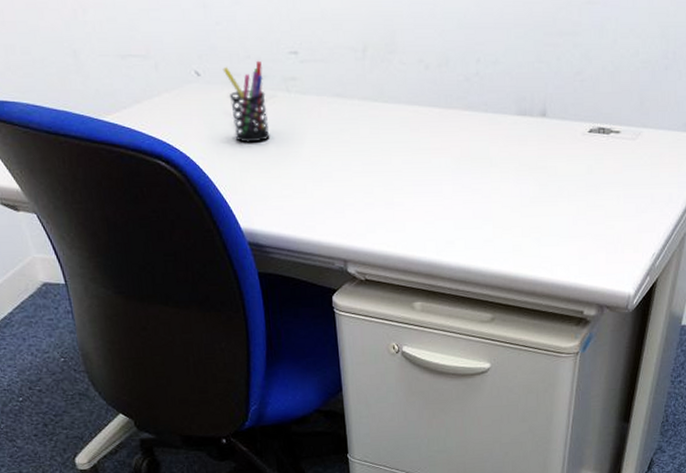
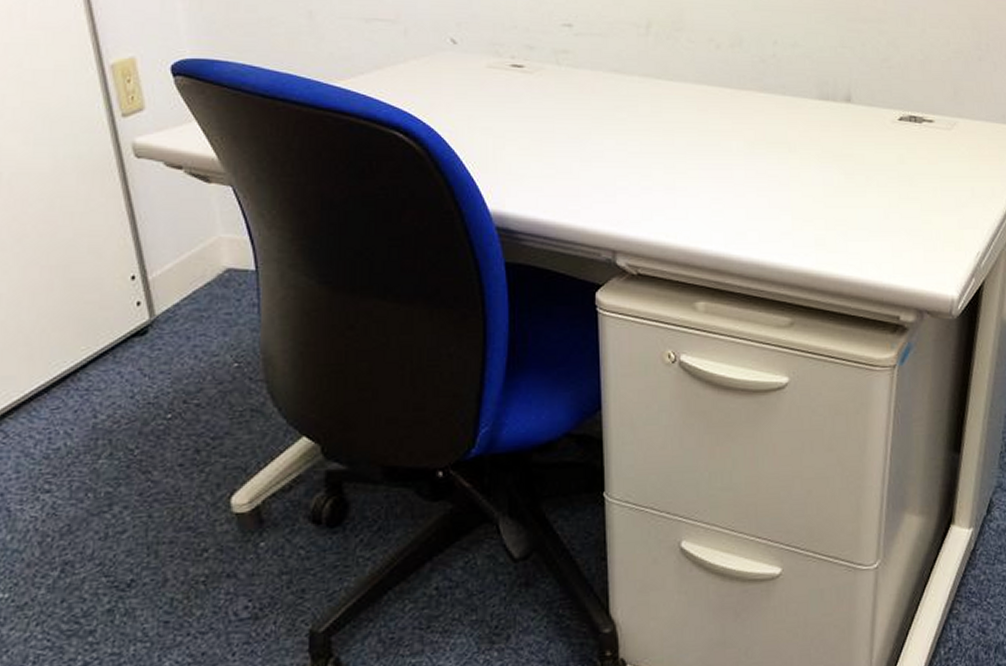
pen holder: present [222,60,270,143] -> none [483,31,533,117]

